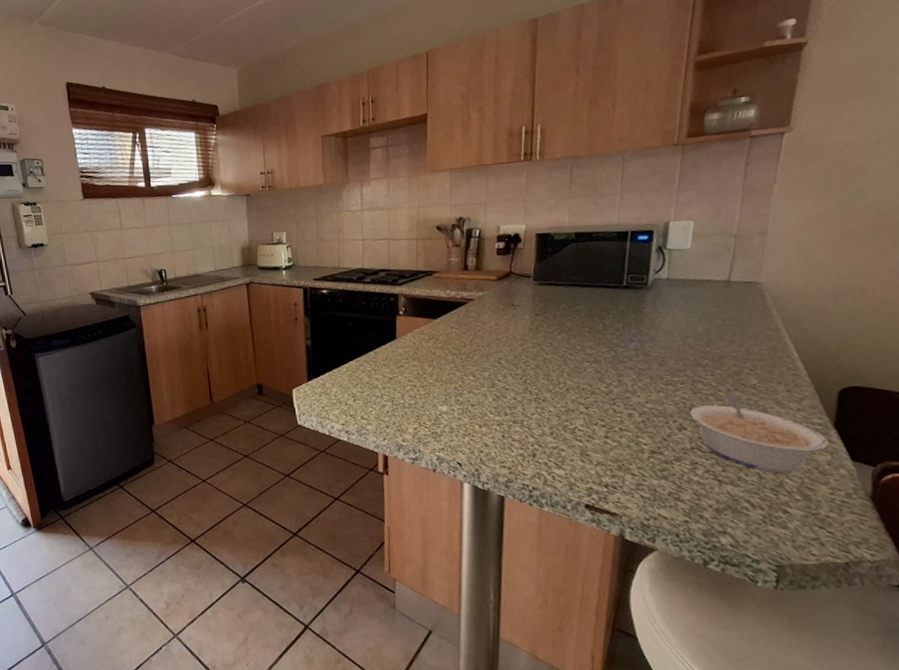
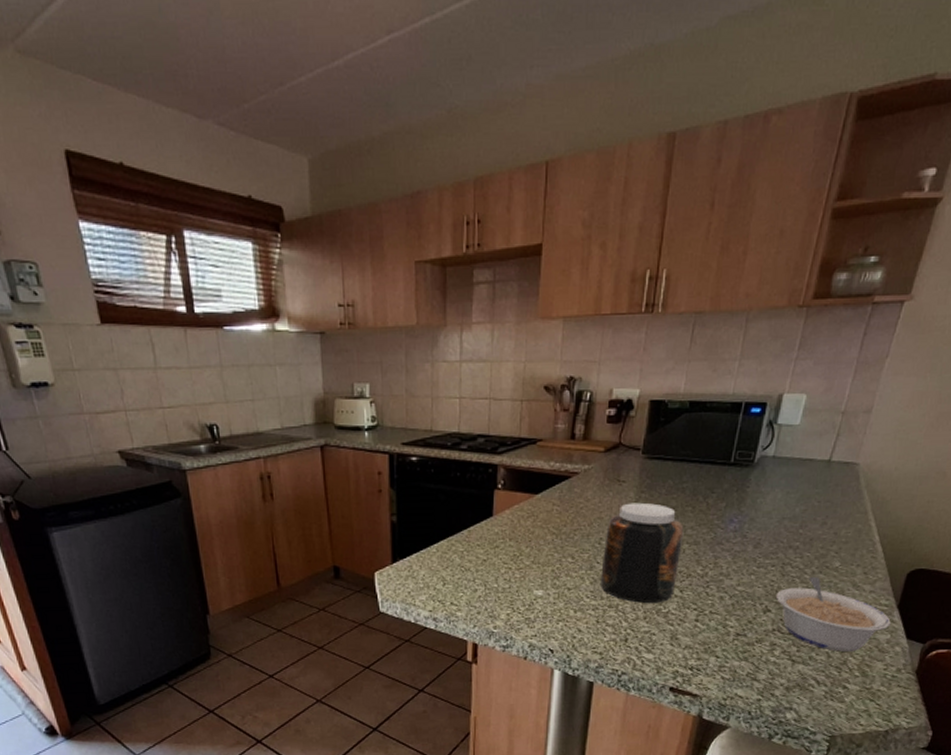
jar: none [503,324,583,419] -> present [601,502,684,603]

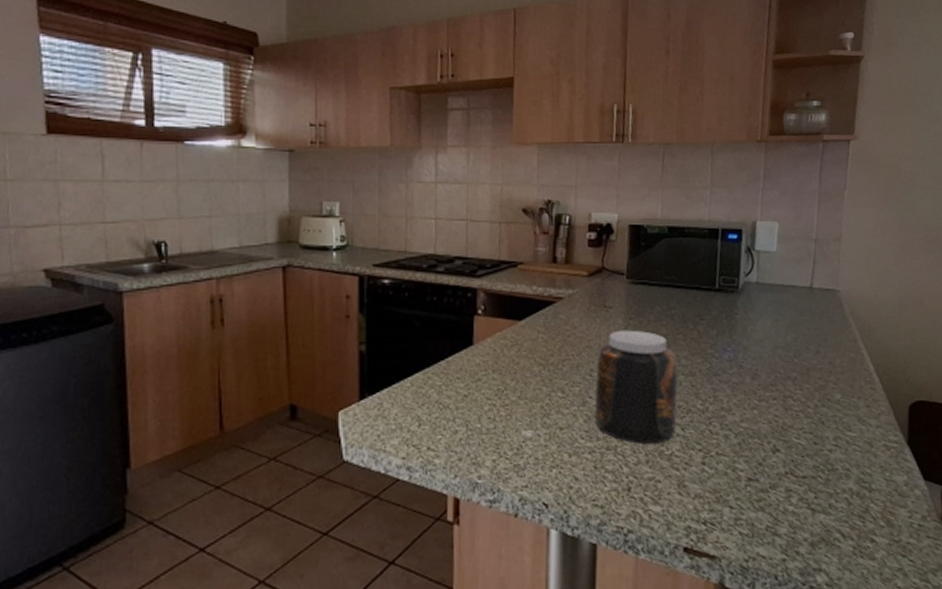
legume: present [775,576,891,652] -> none [782,410,905,497]

